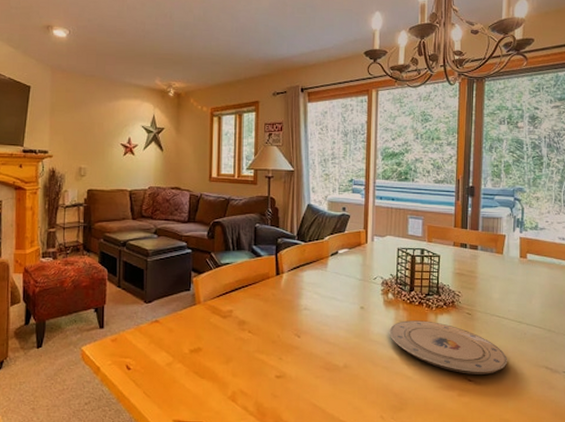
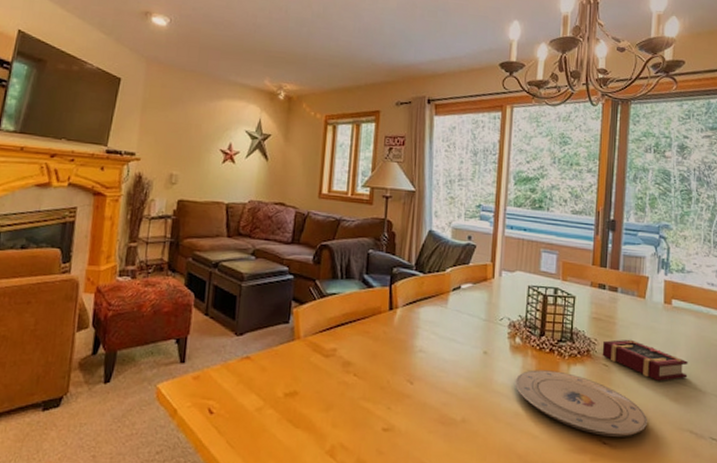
book: none [465,290,543,325] -> present [602,339,688,381]

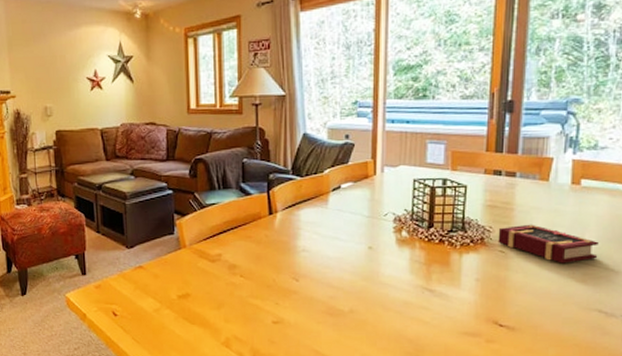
plate: present [515,369,647,437] -> none [403,260,549,319]

